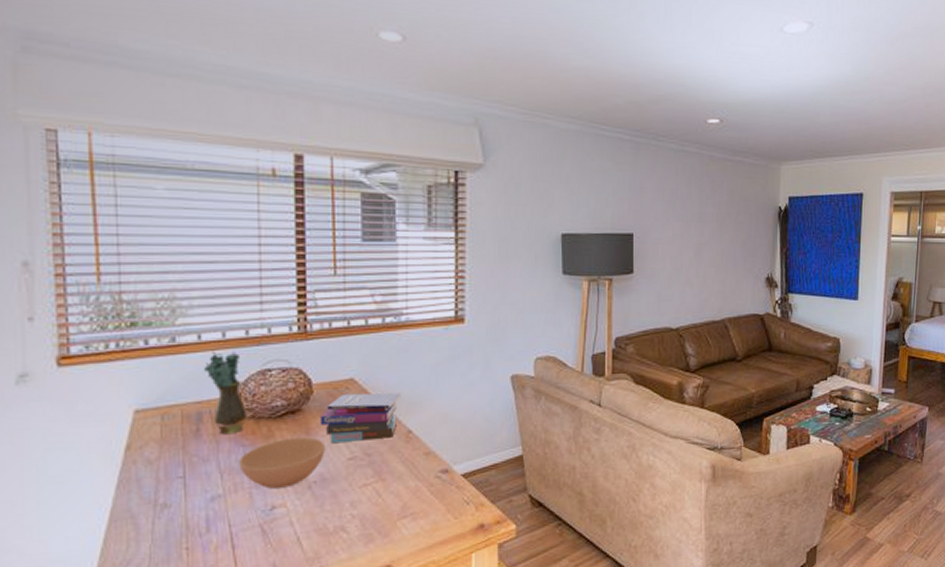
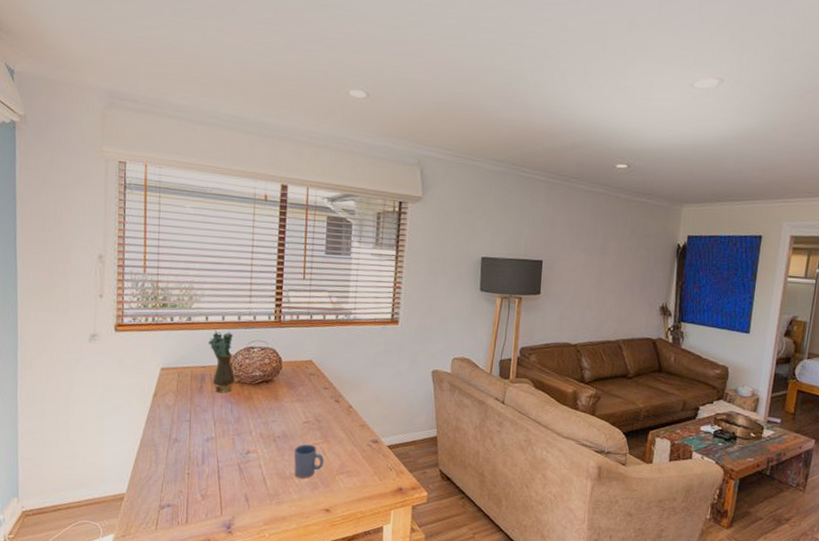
bowl: present [239,437,325,489] -> none [227,401,288,438]
books: present [319,393,401,444] -> none [285,371,346,410]
mug: none [337,486,379,531] -> present [293,444,324,479]

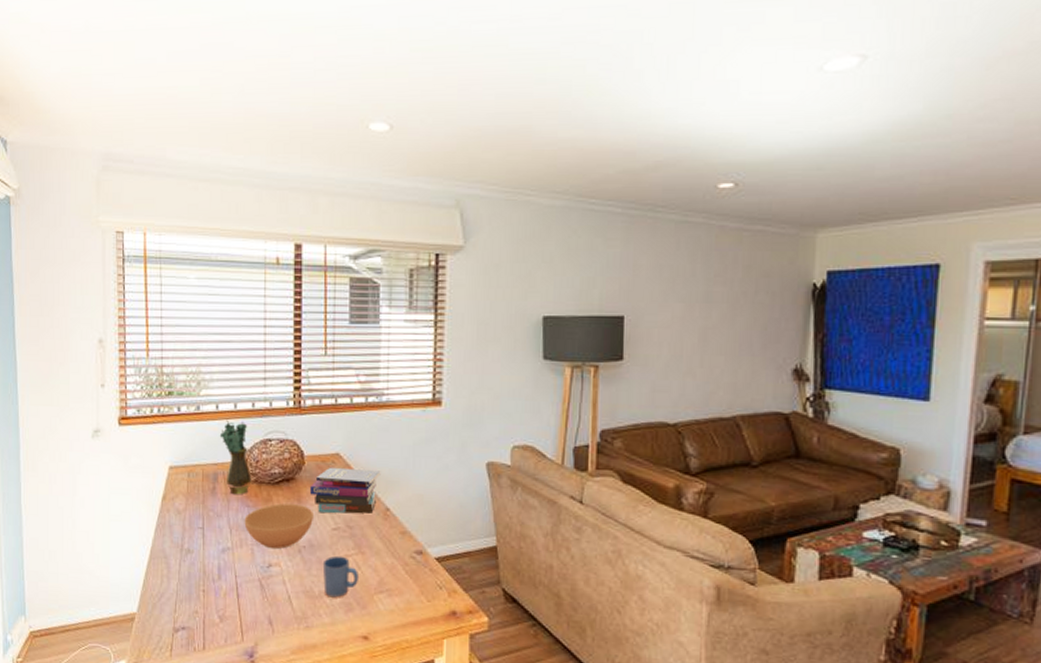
bowl: none [227,401,288,438] -> present [244,503,313,549]
books: none [285,371,346,410] -> present [309,467,381,514]

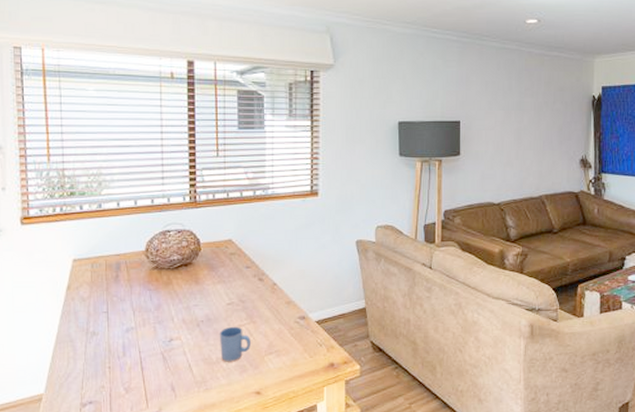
vase: present [219,419,252,495] -> none [121,215,152,281]
bowl: present [244,503,313,549] -> none [146,285,210,324]
books: present [309,467,381,514] -> none [206,251,268,291]

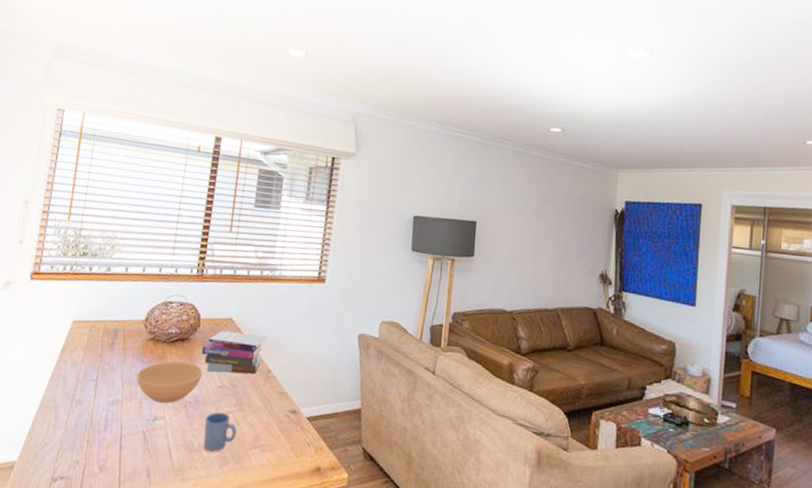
bowl: none [146,285,210,324] -> present [136,361,202,403]
books: none [206,251,268,291] -> present [201,330,267,374]

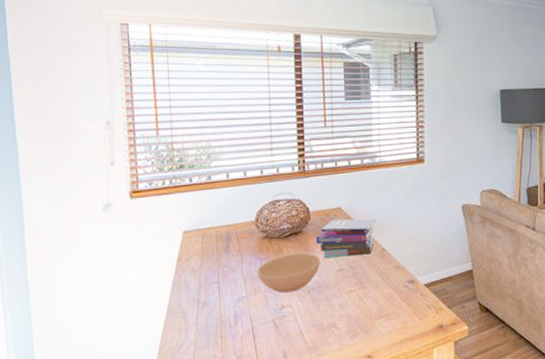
mug: present [203,411,237,452] -> none [329,292,361,327]

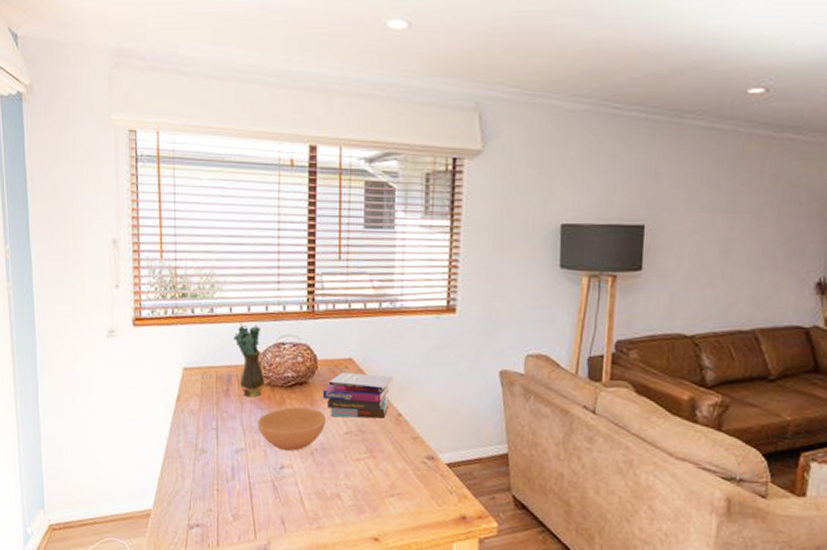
vase: none [230,186,263,251] -> present [233,322,265,398]

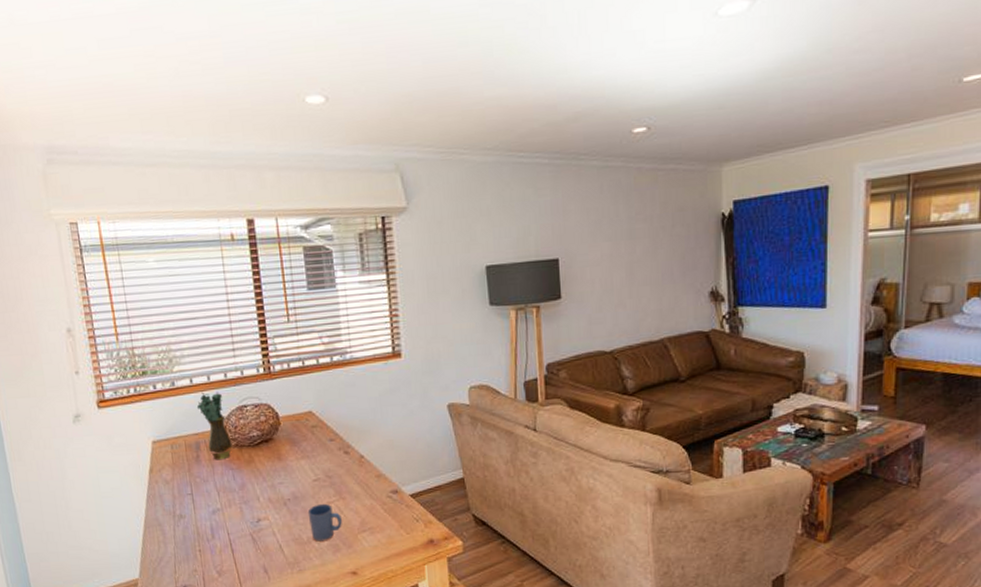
bowl: present [257,407,326,451] -> none [230,462,295,504]
books: present [322,371,394,419] -> none [287,423,352,468]
mug: none [334,459,370,500] -> present [307,503,342,542]

